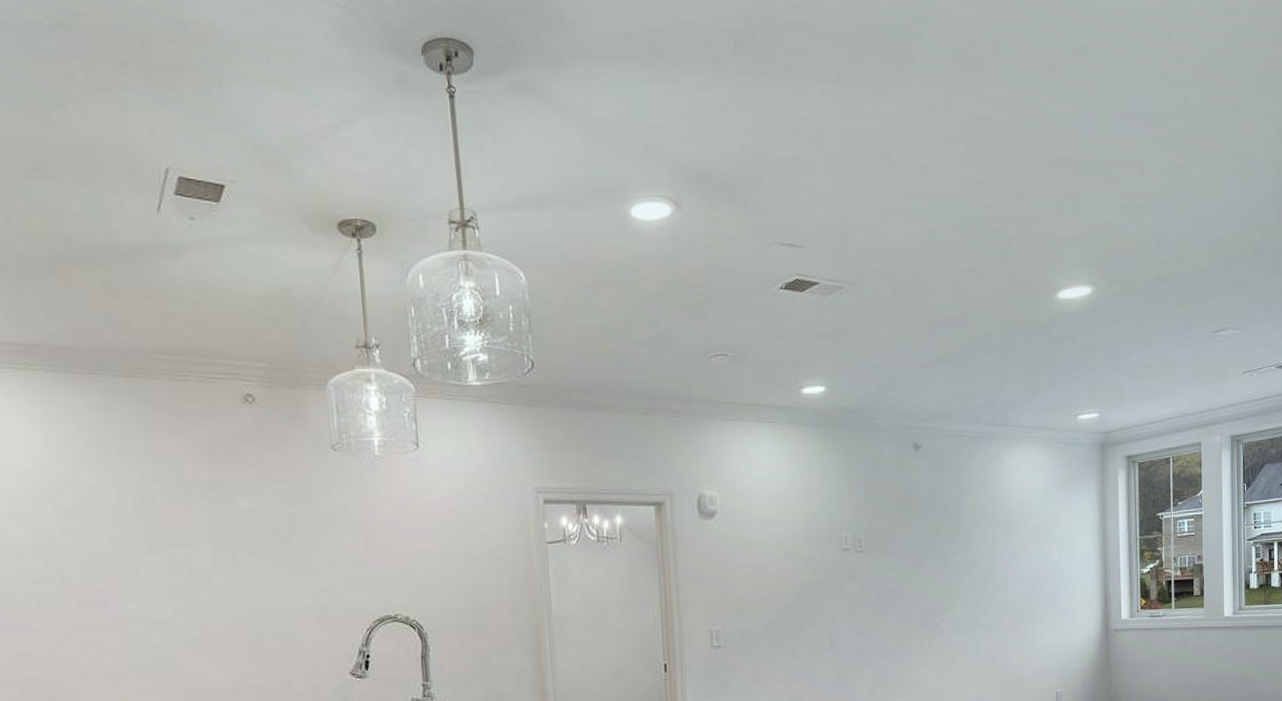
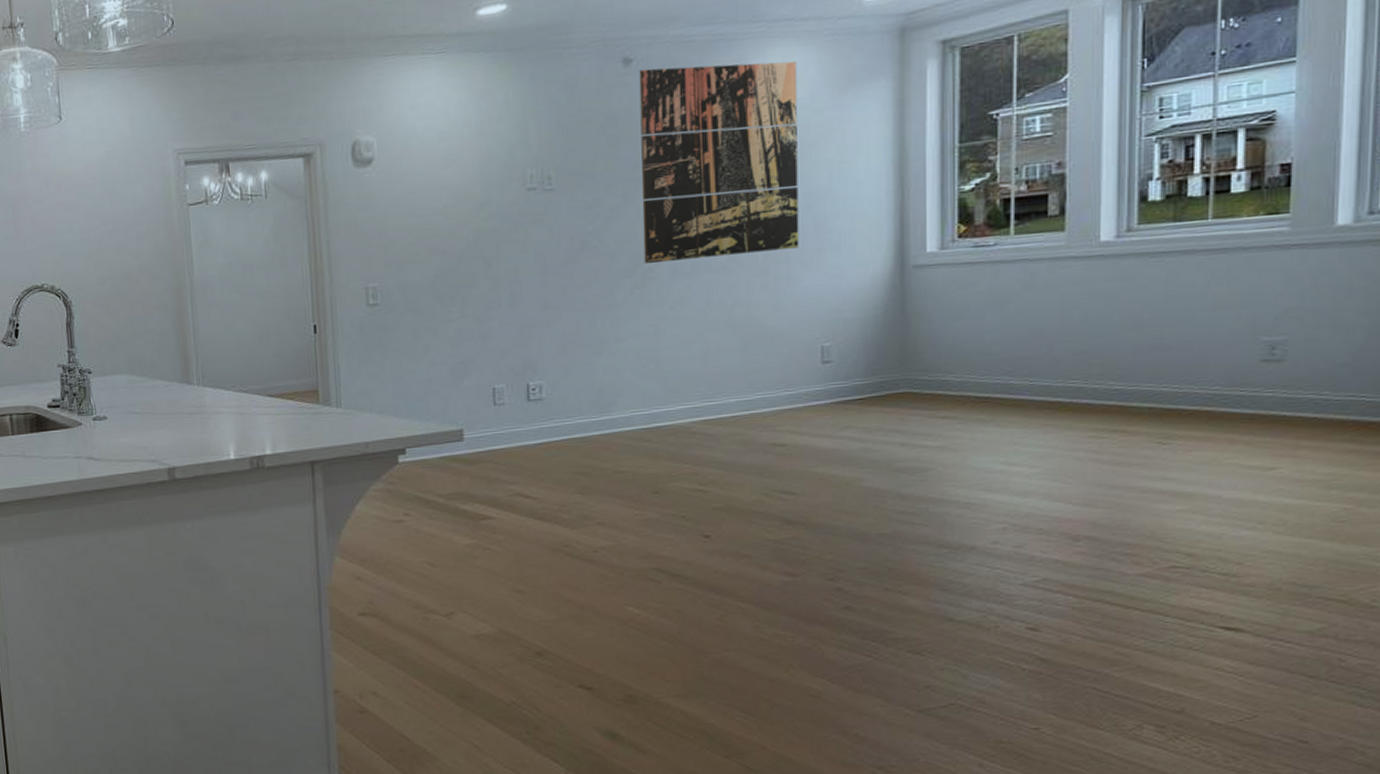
wall art: none [925,455,1040,619] -> present [639,61,799,263]

